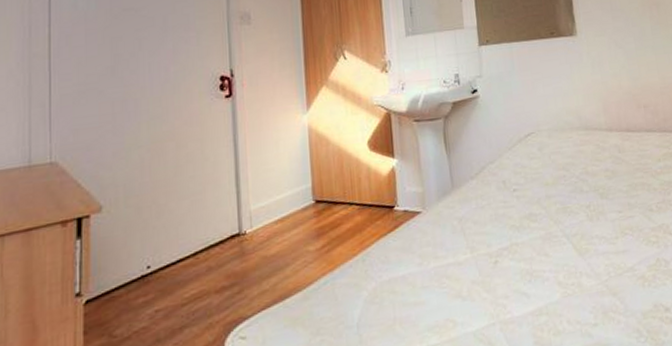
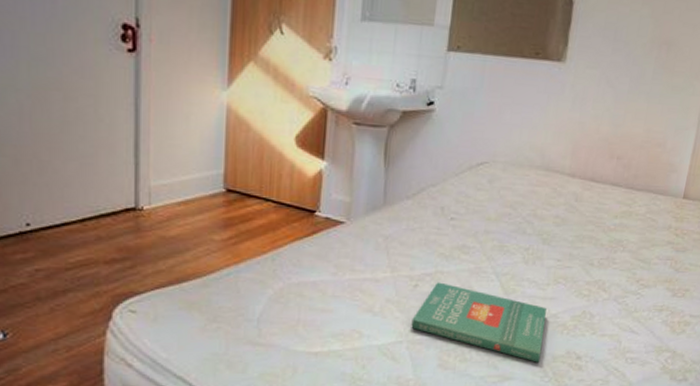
book: none [499,254,631,323] -> present [411,282,547,363]

